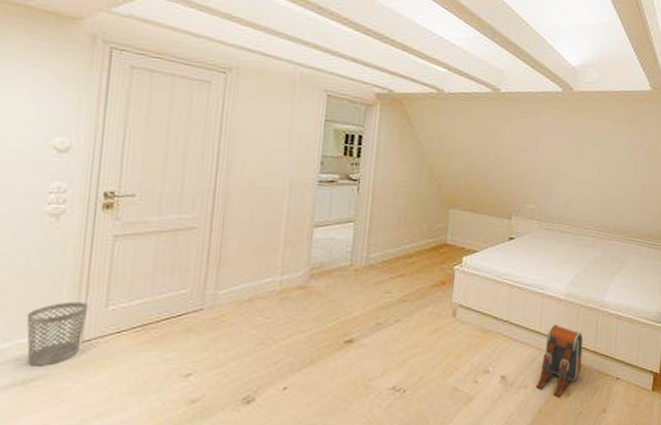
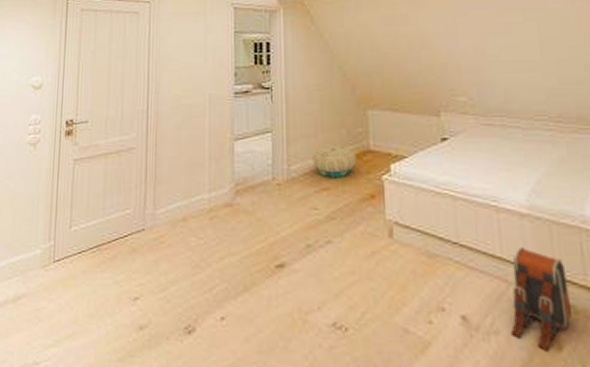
wastebasket: present [26,301,89,366] -> none [15,222,58,285]
basket: none [392,237,434,266] -> present [312,145,357,177]

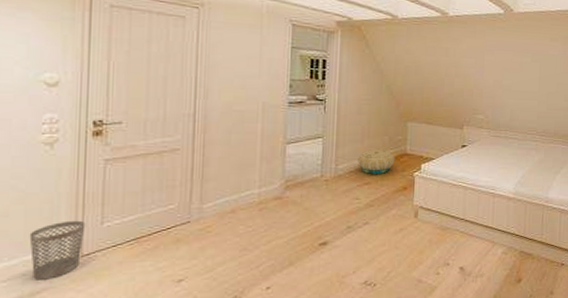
wastebasket: none [15,222,58,285] -> present [29,220,86,280]
backpack: present [510,246,573,352] -> none [490,219,531,284]

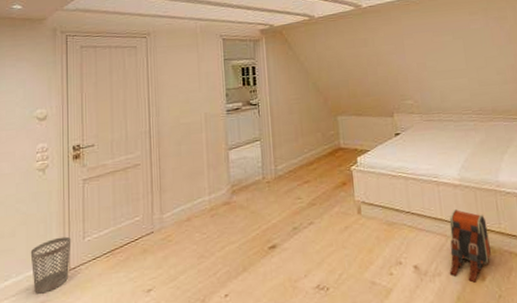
basket: present [358,149,395,174] -> none [295,146,331,172]
backpack: none [490,219,531,284] -> present [449,208,492,283]

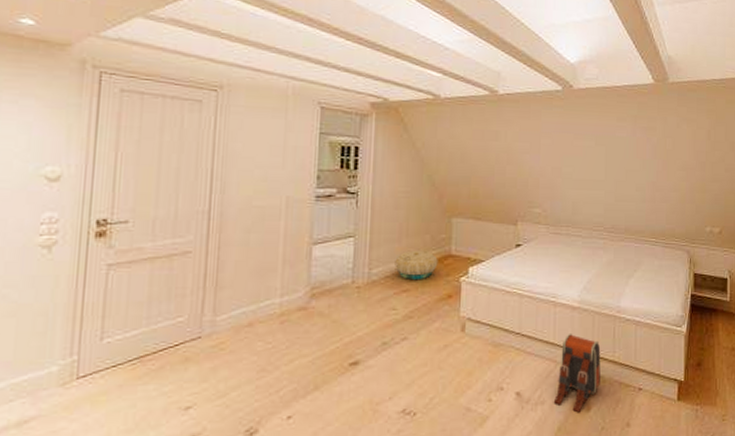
wastebasket: present [30,236,72,294] -> none [19,335,83,407]
basket: none [295,146,331,172] -> present [395,250,438,279]

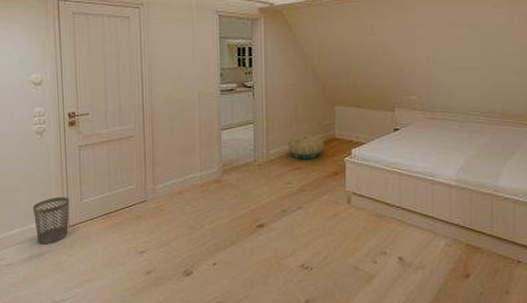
wastebasket: none [19,335,83,407] -> present [32,197,70,244]
backpack: present [553,333,602,413] -> none [433,208,480,279]

